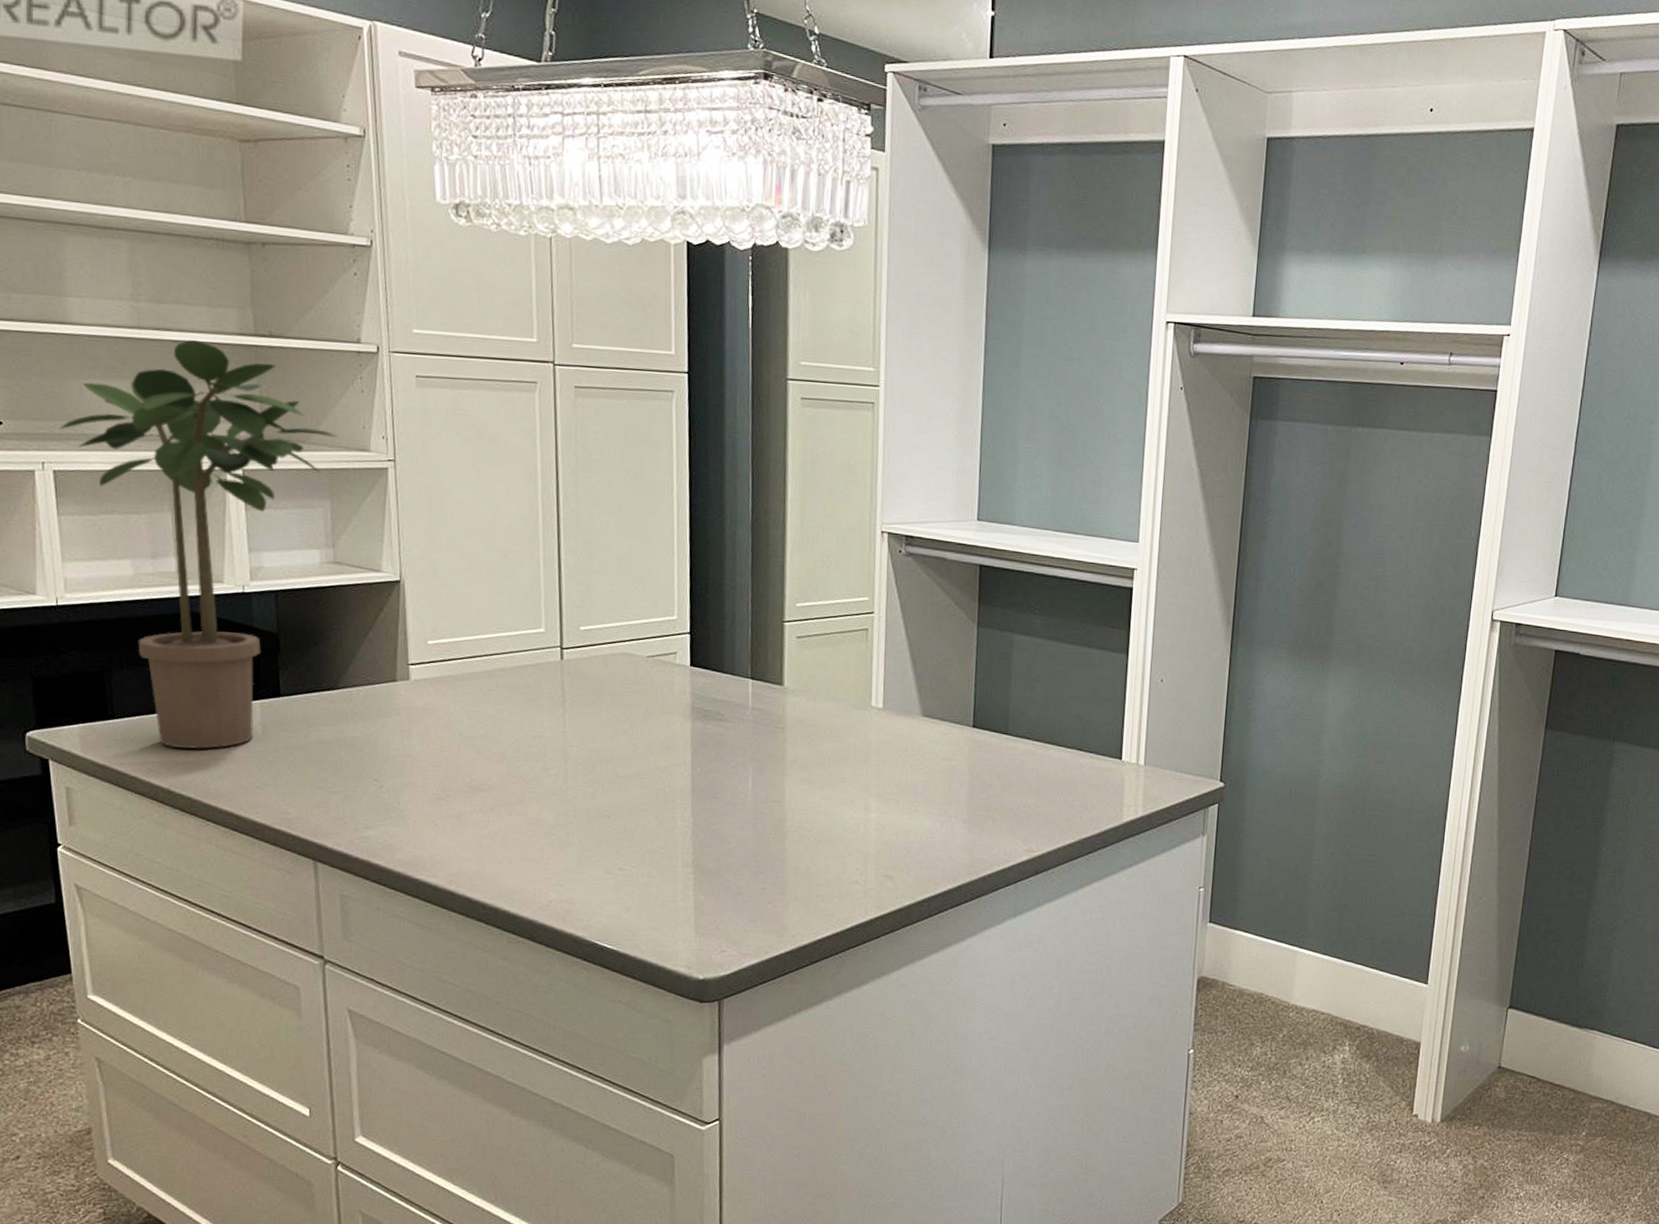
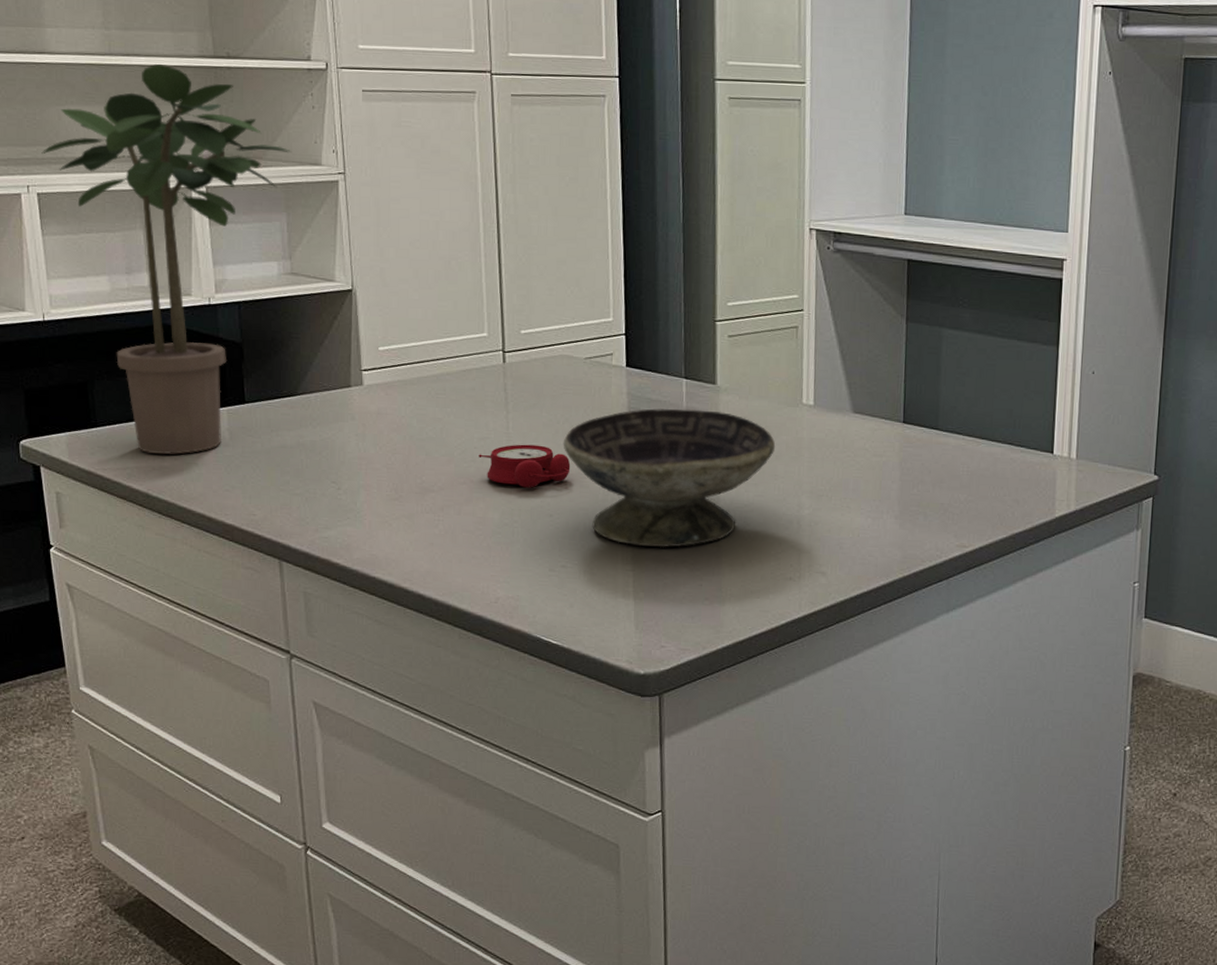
alarm clock: none [533,743,630,788] -> present [479,444,571,488]
decorative bowl: none [622,709,844,851] -> present [563,408,776,548]

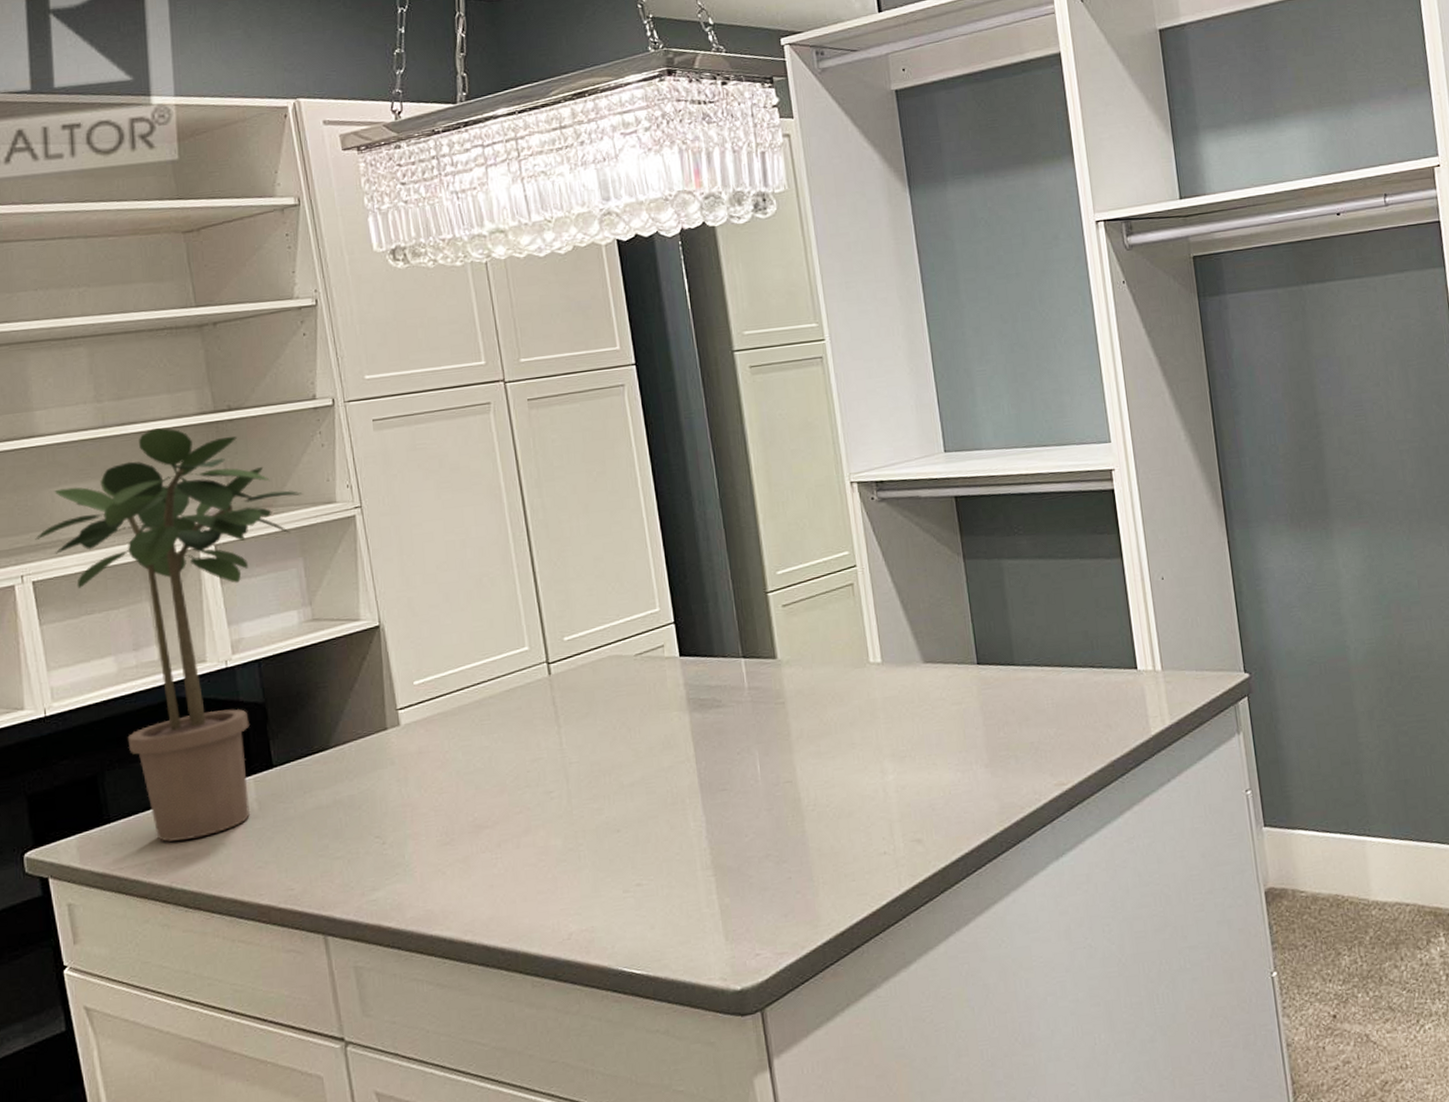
alarm clock: present [479,444,571,488] -> none [533,756,634,806]
decorative bowl: present [563,408,776,548] -> none [622,686,849,848]

